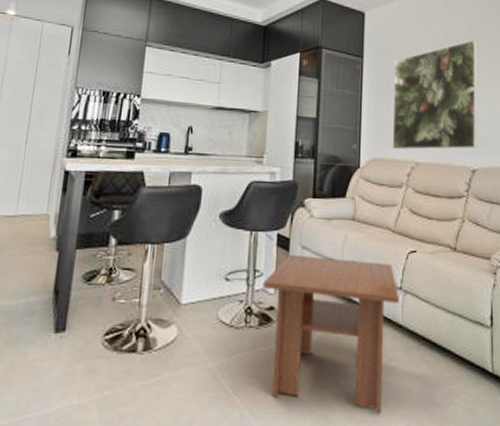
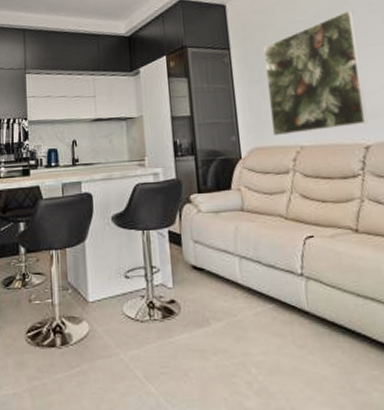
coffee table: present [262,254,399,414] -> none [160,249,302,401]

